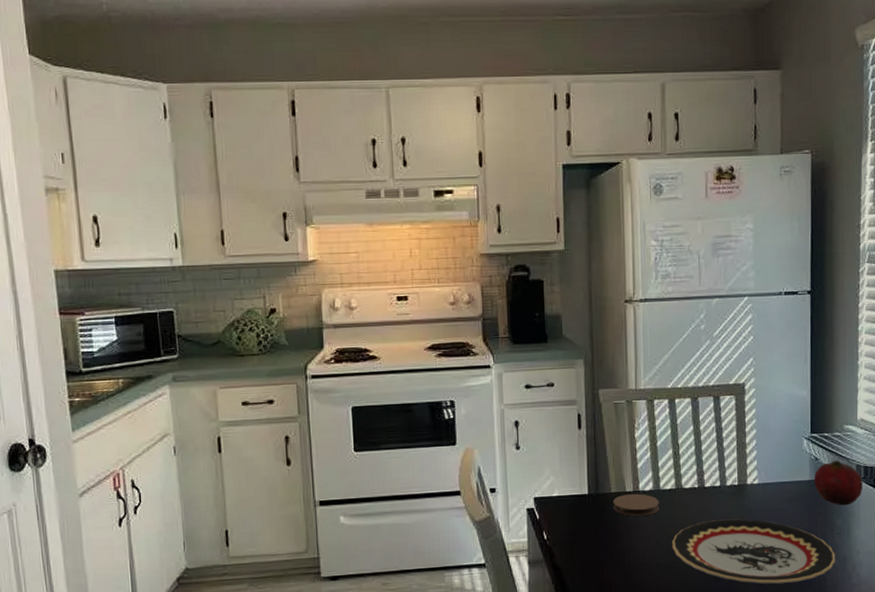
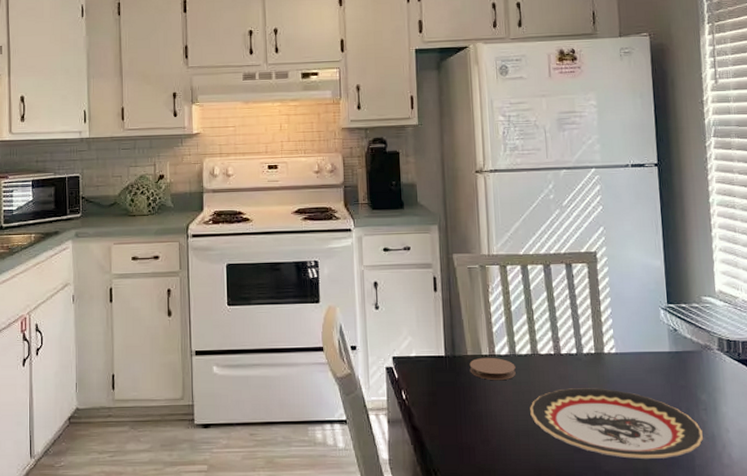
fruit: present [814,461,863,506] -> none [673,333,727,380]

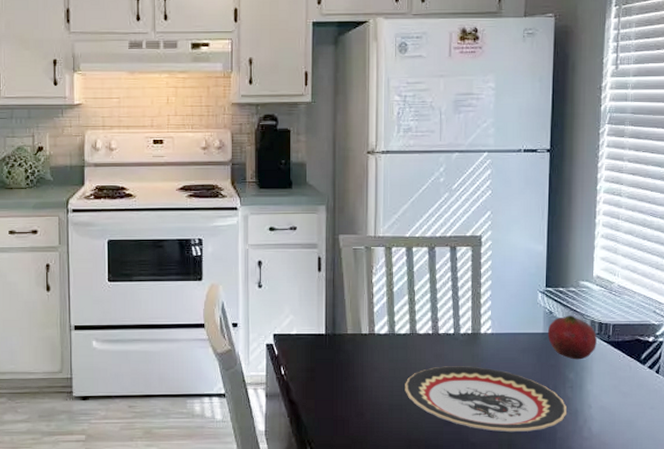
coaster: present [469,357,516,381] -> none [349,336,394,358]
fruit: none [673,333,727,380] -> present [547,315,597,360]

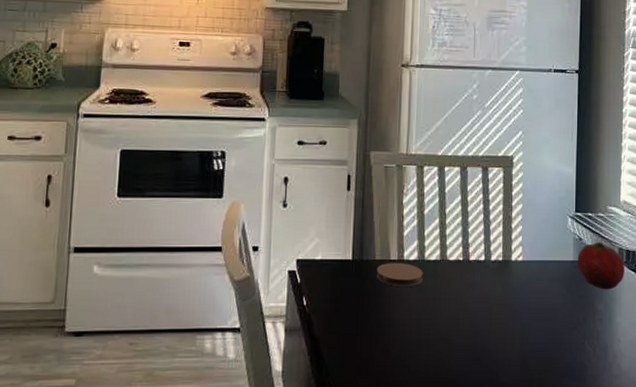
coaster: none [349,336,394,358] -> present [376,262,423,287]
plate: present [405,366,568,432] -> none [433,296,597,370]

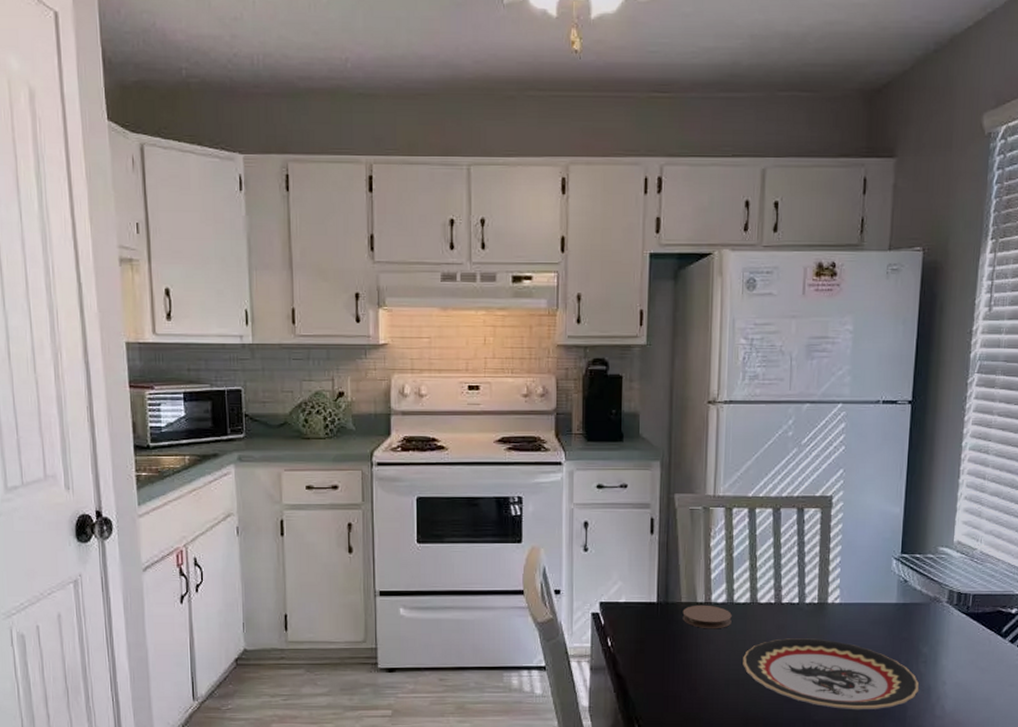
plate: none [433,296,597,370] -> present [743,638,919,709]
fruit: present [577,242,624,290] -> none [901,584,955,633]

